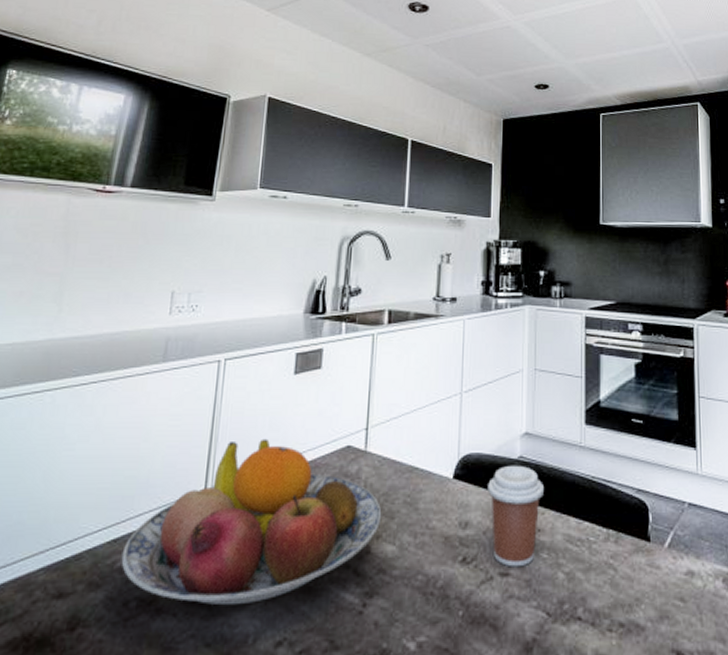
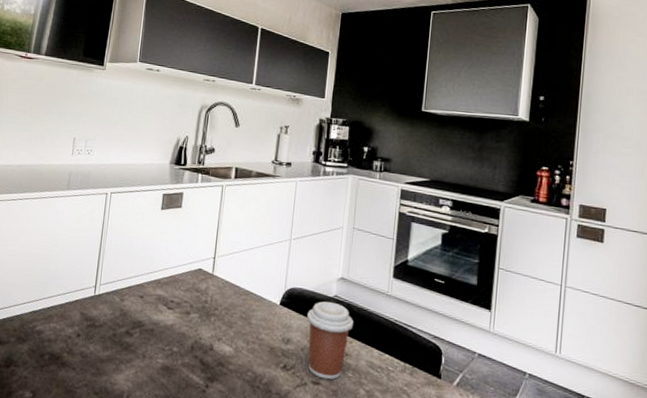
fruit bowl: present [121,438,382,606] -> none [39,254,223,371]

